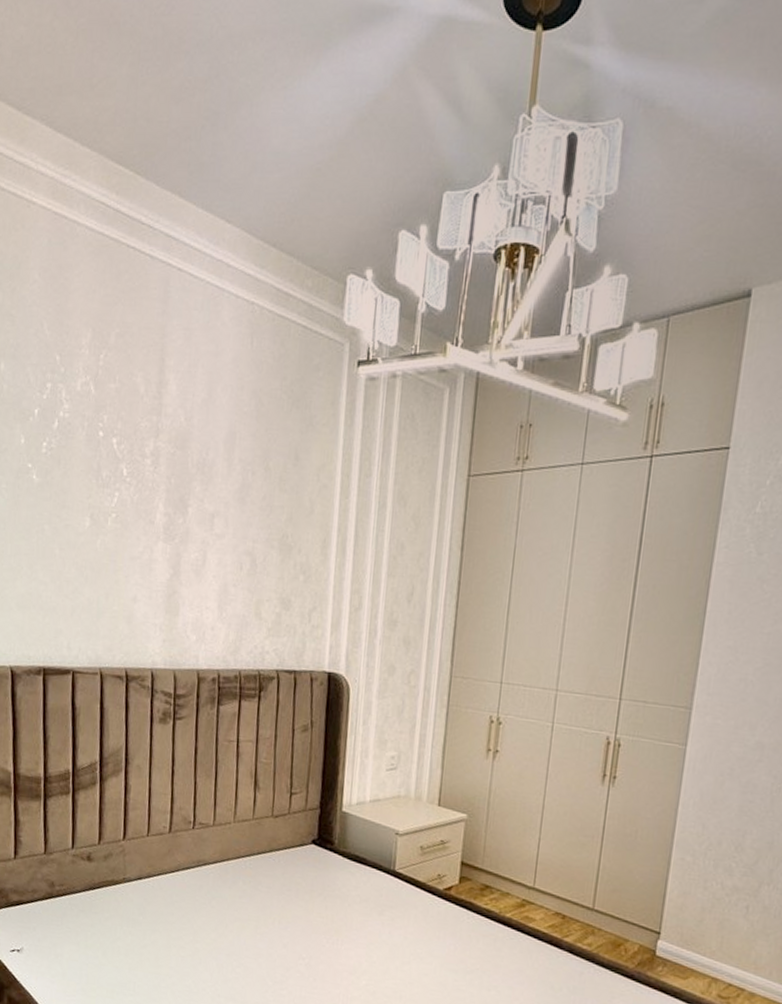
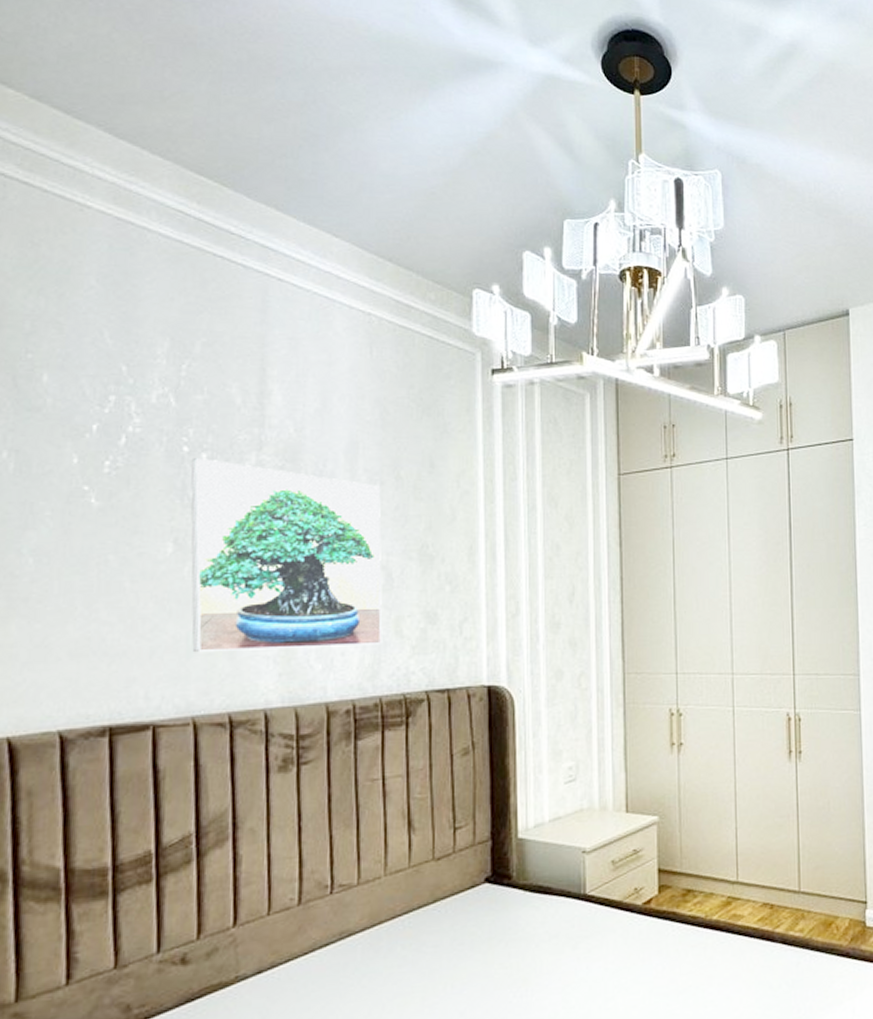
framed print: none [101,443,252,624] -> present [190,458,383,653]

